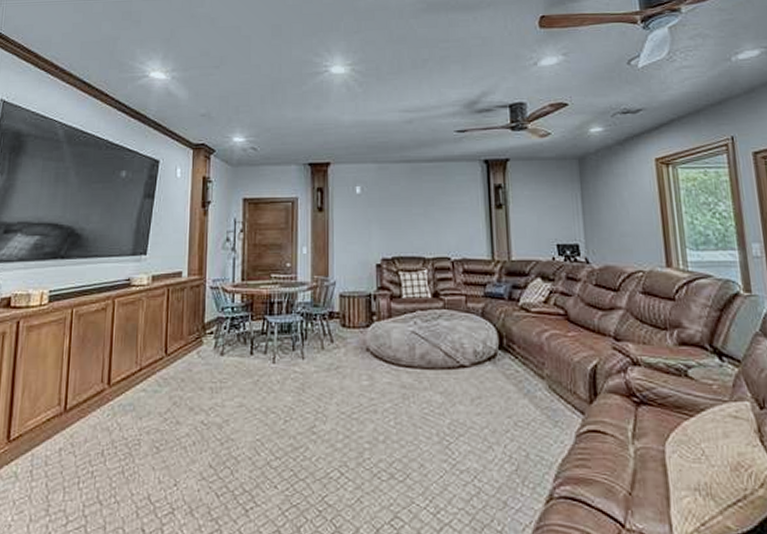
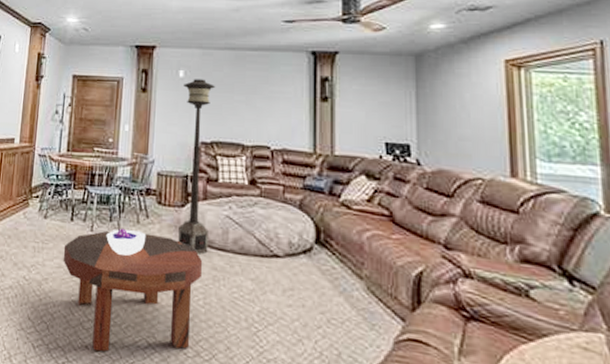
coffee table: none [244,359,392,490] -> present [63,230,203,352]
decorative bowl: none [290,356,332,384] -> present [106,228,147,256]
floor lamp: none [361,194,396,374] -> present [178,79,216,254]

